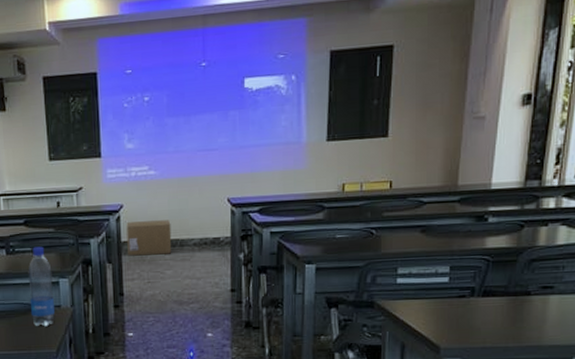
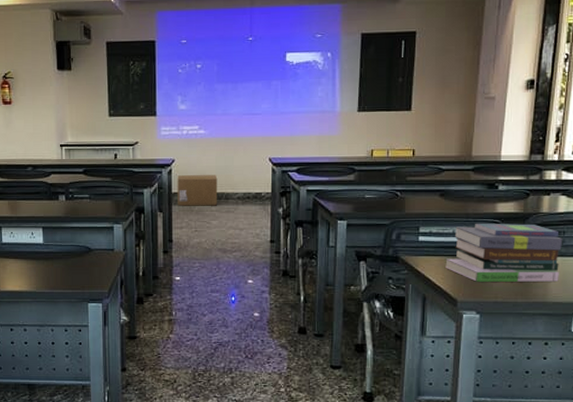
bottle: present [28,246,56,327] -> none [85,194,109,268]
books: none [427,259,562,326] -> present [445,223,563,282]

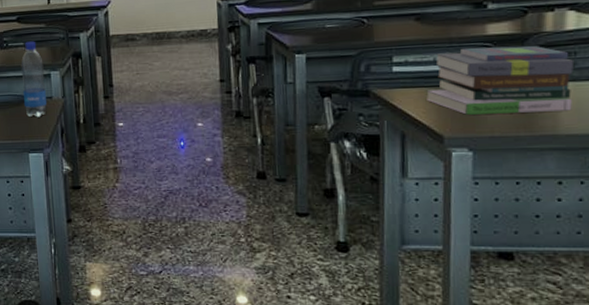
bottle: none [85,194,109,268] -> present [20,41,47,118]
box: present [177,175,218,206] -> none [114,13,160,49]

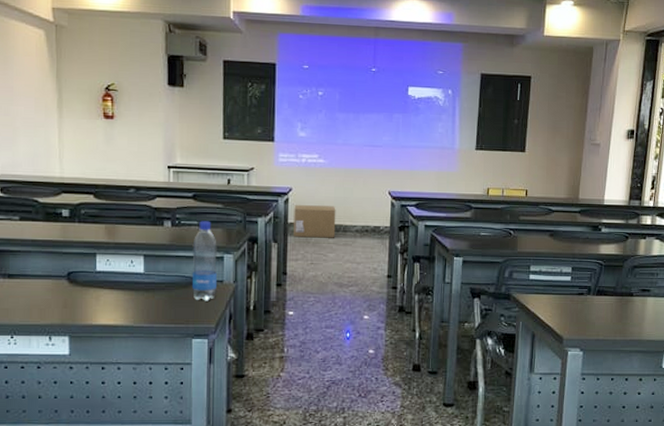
box: none [114,13,160,49] -> present [293,205,336,238]
books: present [426,45,575,115] -> none [553,263,656,321]

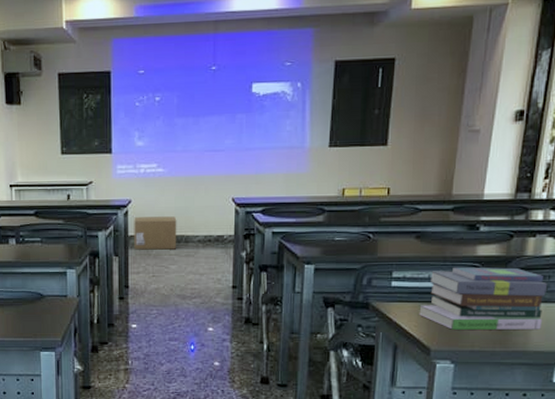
bottle: present [191,221,218,301] -> none [36,237,62,316]
books: none [553,263,656,321] -> present [419,267,548,330]

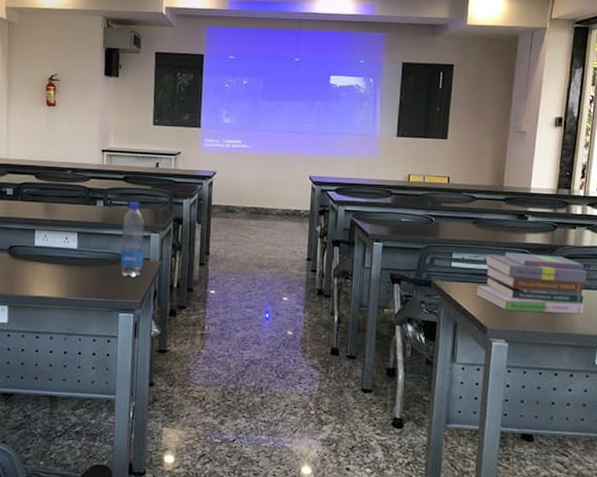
bottle: none [36,237,62,316] -> present [120,201,145,278]
box: present [134,216,177,250] -> none [216,188,258,221]

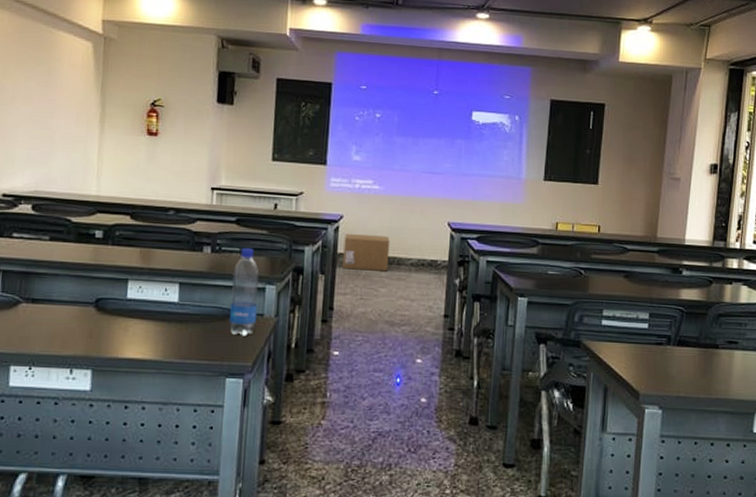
box: none [216,188,258,221] -> present [342,234,390,272]
books: present [476,252,588,314] -> none [628,309,745,377]

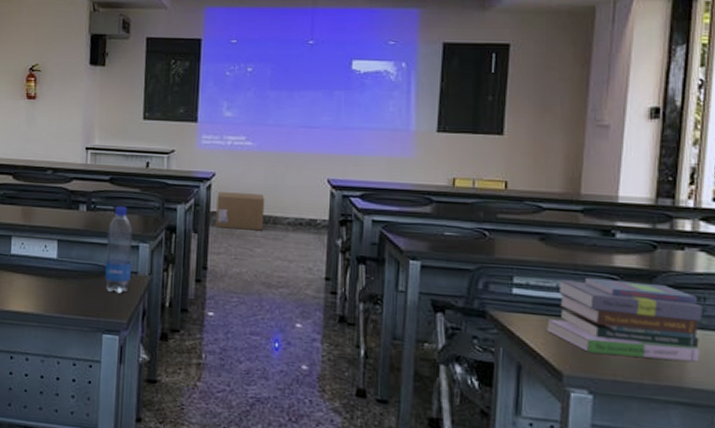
books: none [628,309,745,377] -> present [547,277,704,362]

